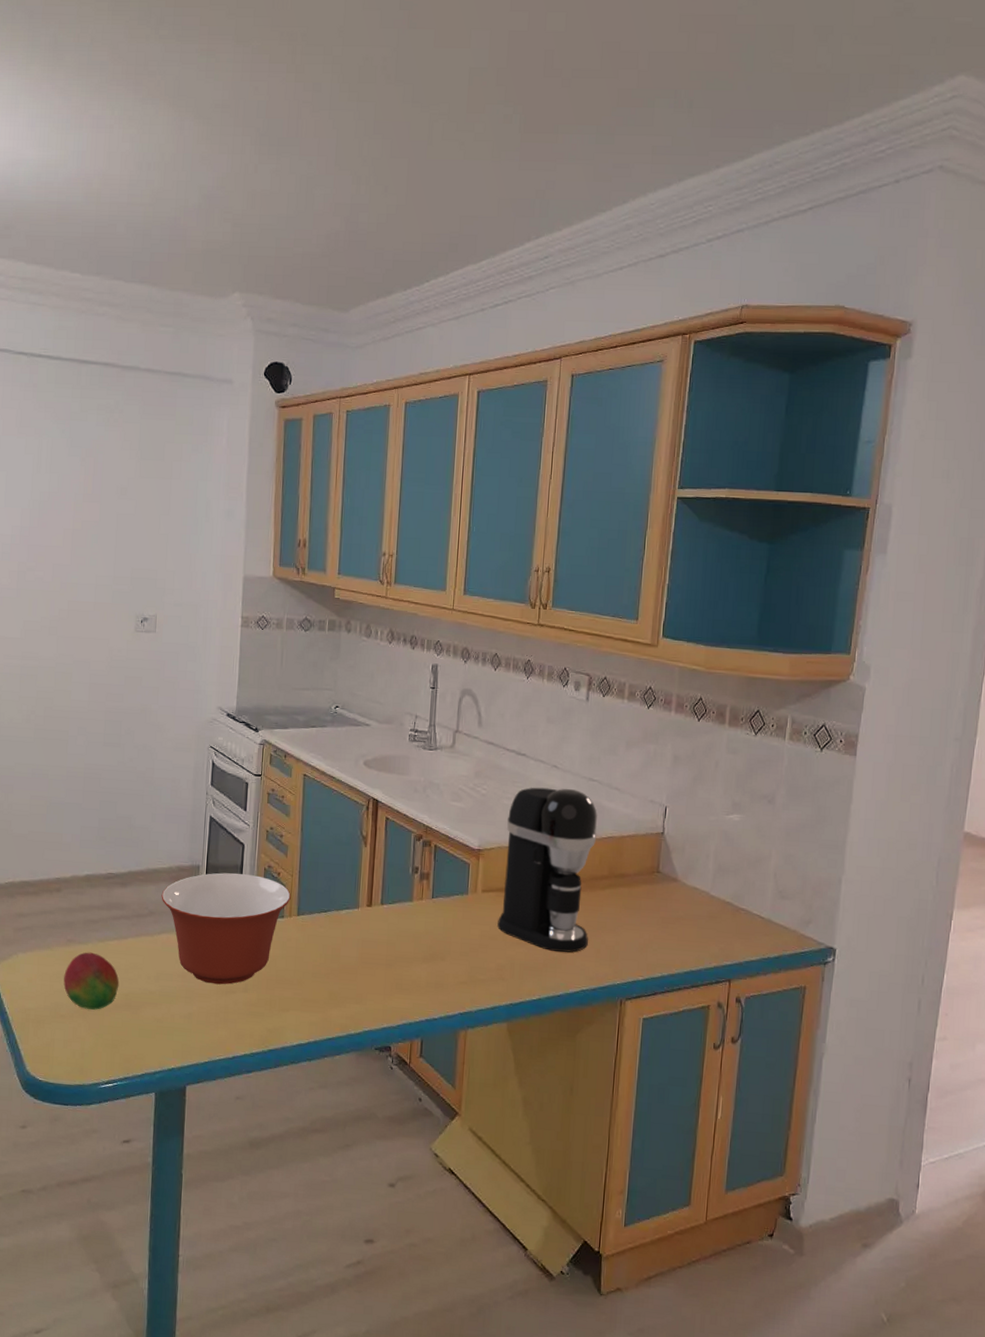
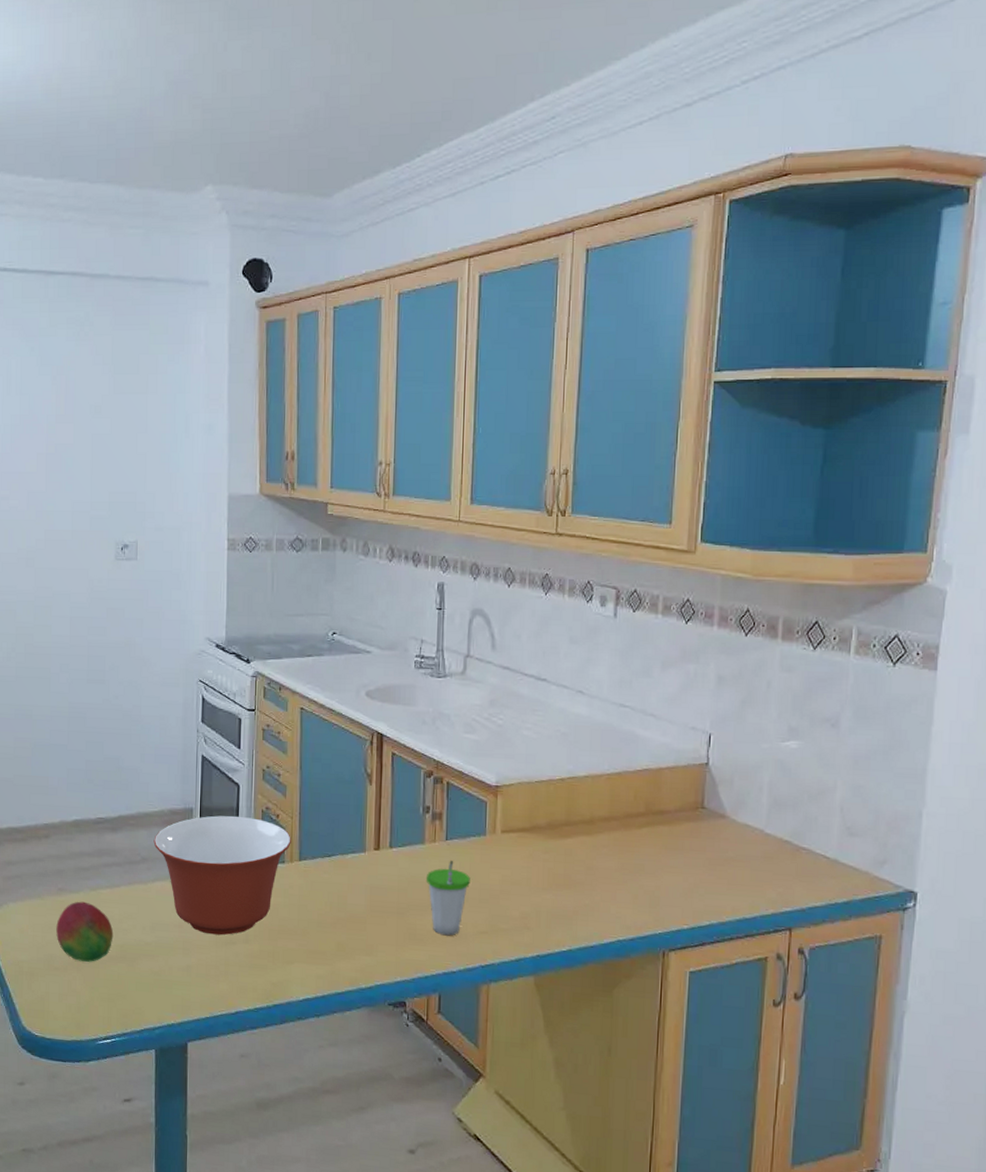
cup: none [412,917,453,986] -> present [425,861,470,936]
coffee maker: present [497,787,597,952] -> none [520,715,631,899]

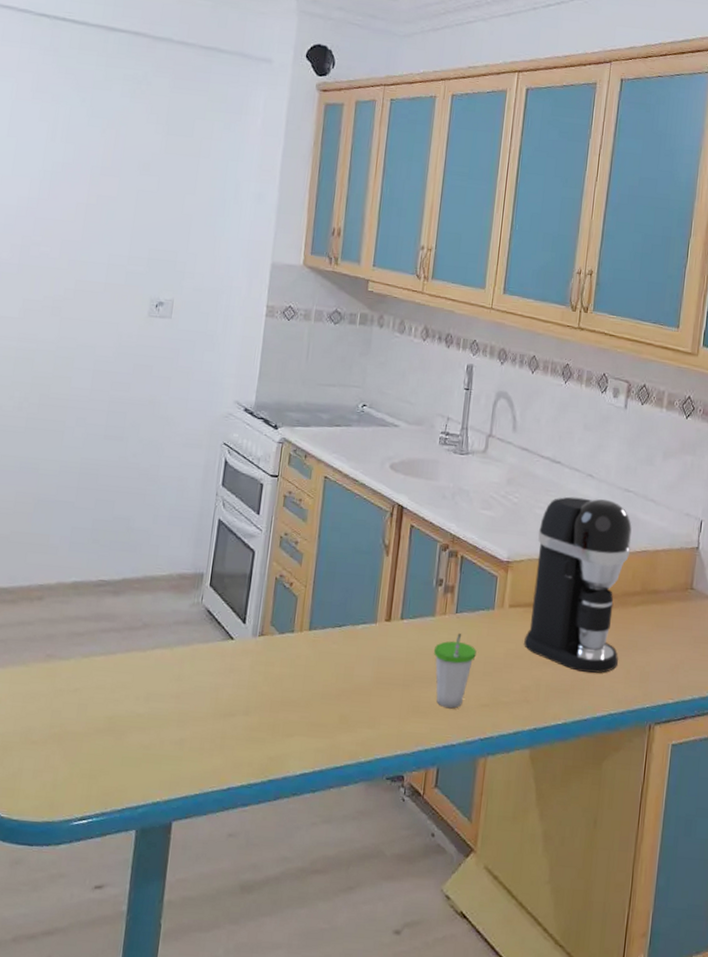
fruit: present [56,901,114,962] -> none [38,668,104,735]
mixing bowl: present [153,815,291,935] -> none [158,582,303,707]
coffee maker: none [520,715,631,899] -> present [524,496,632,673]

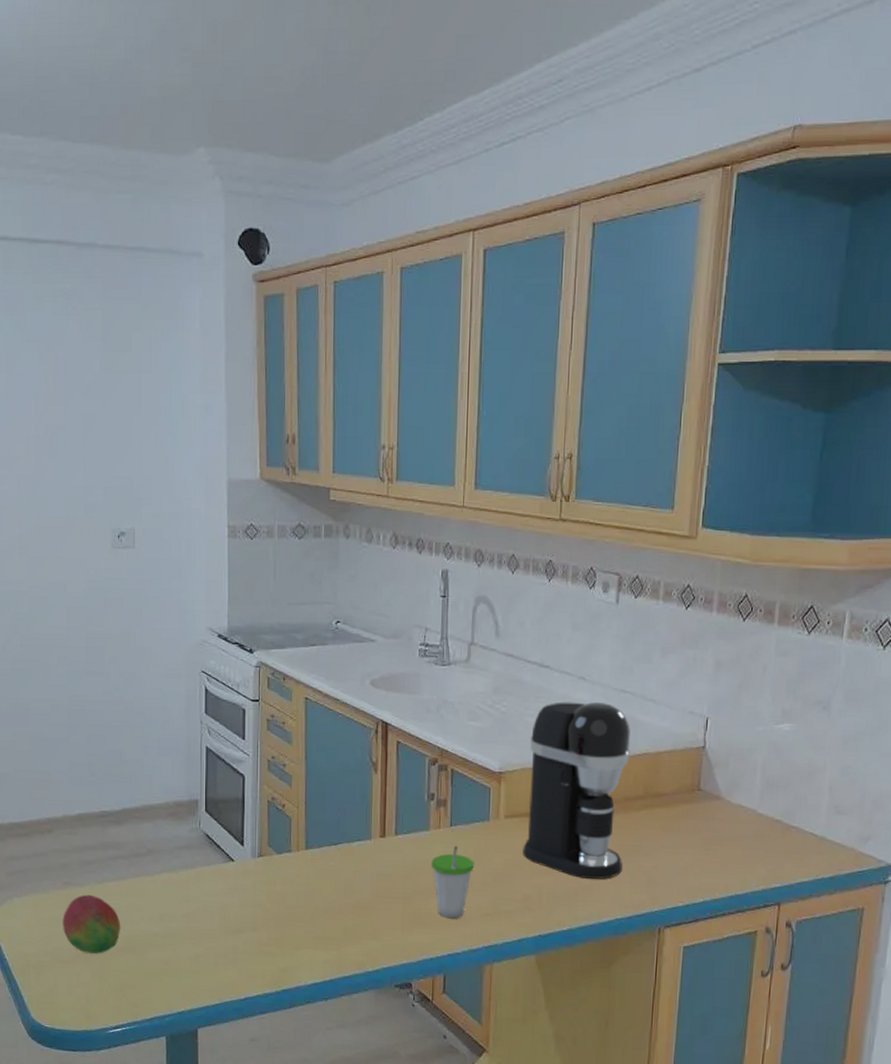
fruit: none [38,668,104,735] -> present [63,894,121,954]

